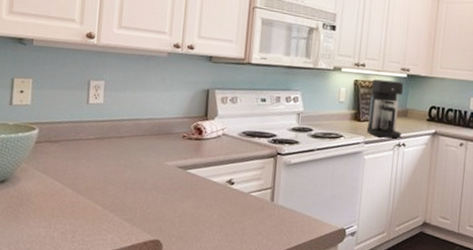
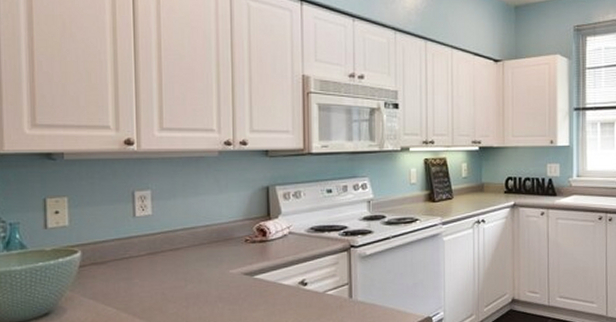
coffee maker: present [366,79,404,139] -> none [442,155,479,216]

